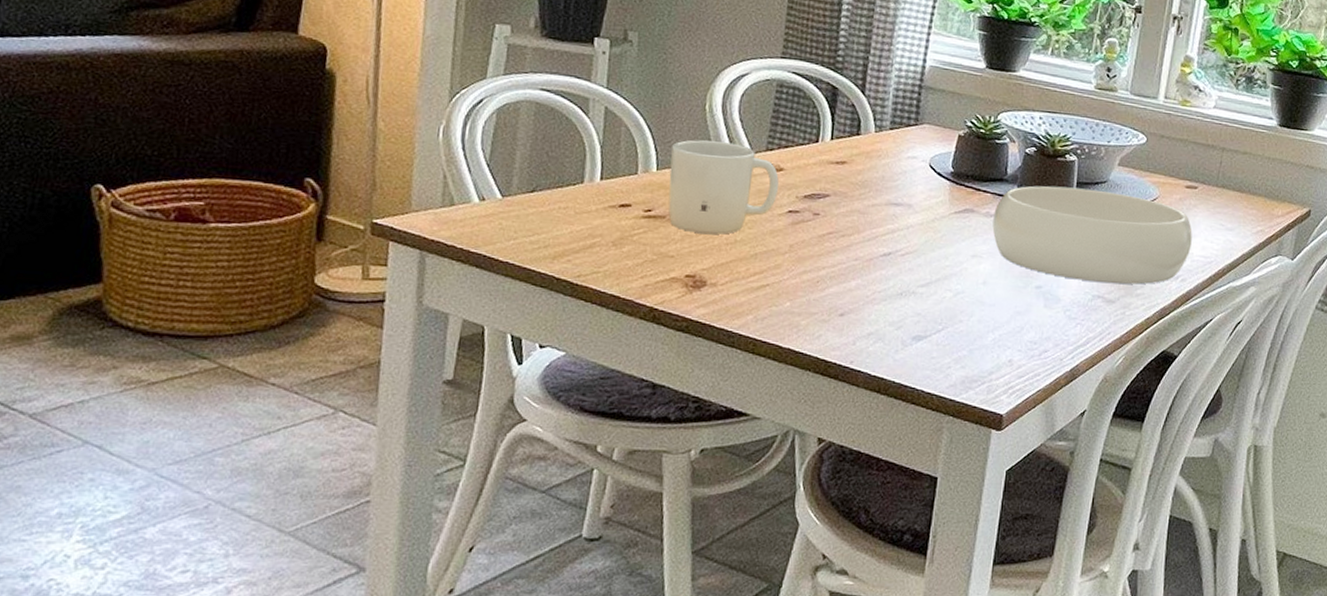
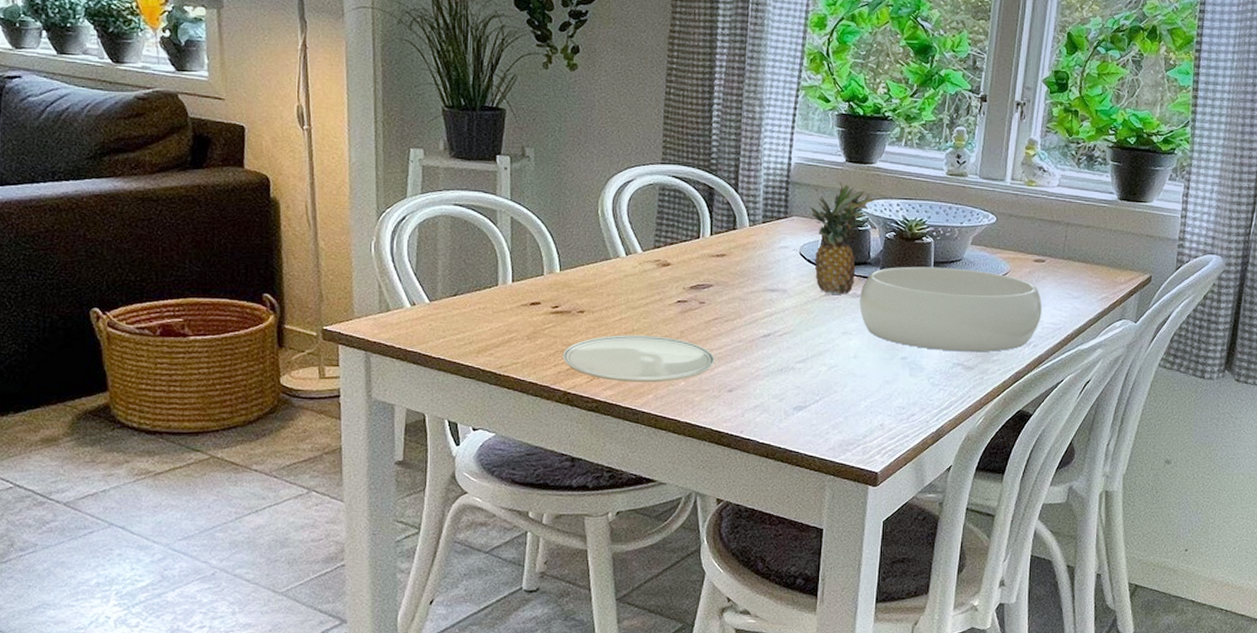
plate: none [652,245,827,302] -> present [563,335,715,383]
mug: present [667,139,779,235] -> none [571,242,668,326]
fruit: none [942,89,1016,214] -> present [809,182,875,296]

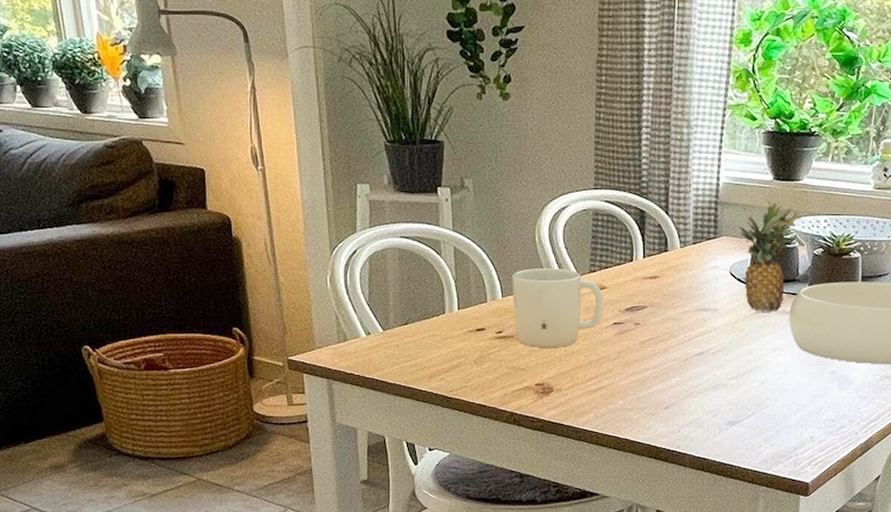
plate: present [563,335,715,383] -> none [508,357,651,402]
mug: none [571,242,668,326] -> present [512,268,604,349]

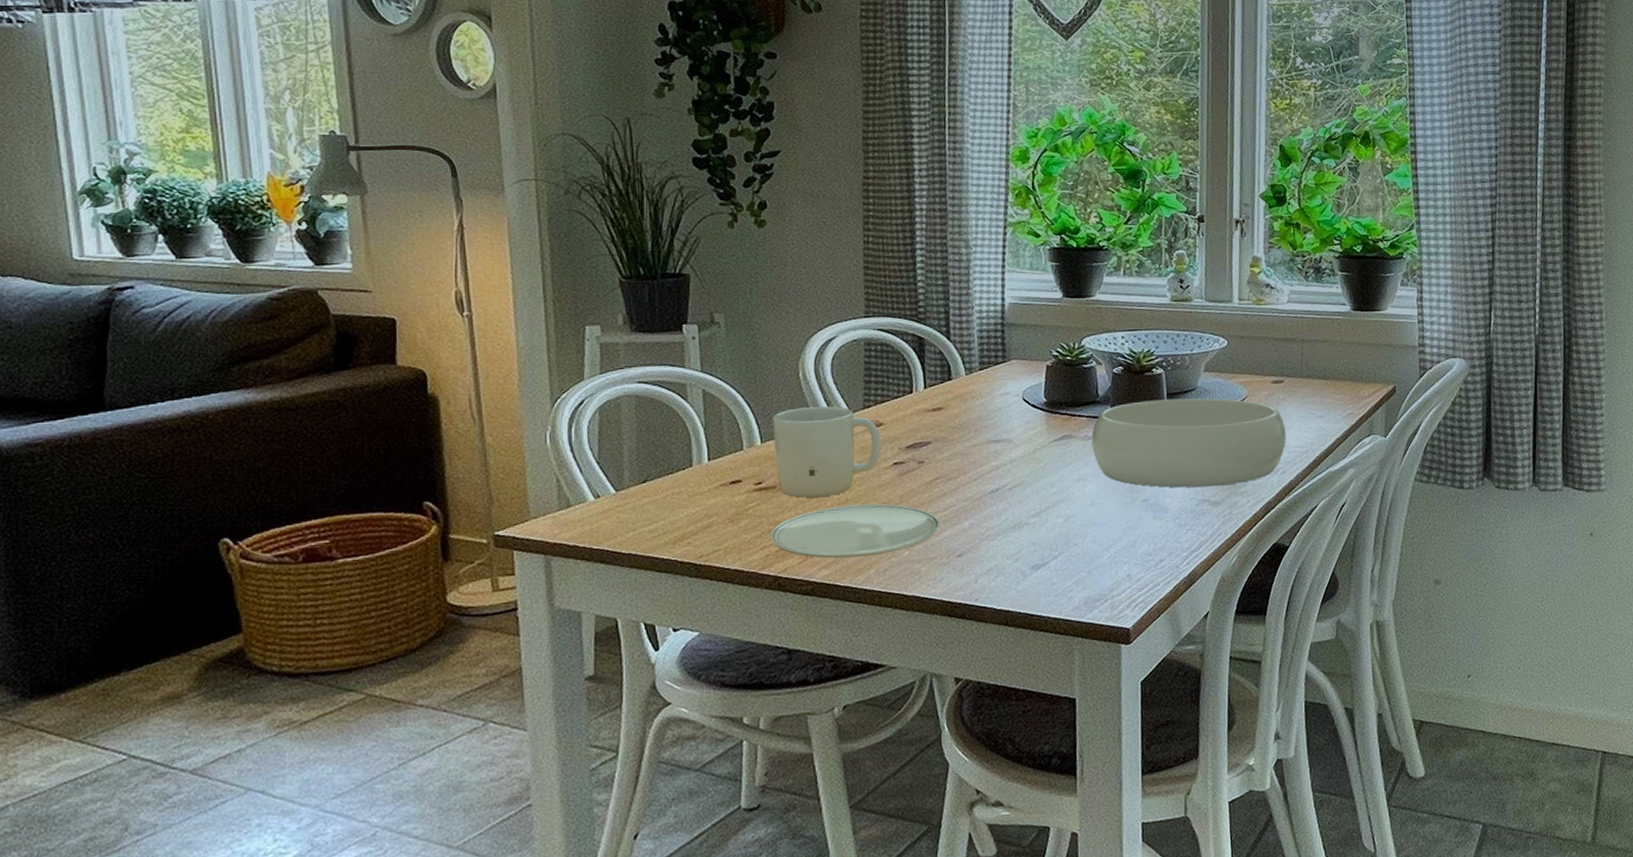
plate: none [508,357,651,402] -> present [770,503,940,559]
fruit: present [738,200,803,313] -> none [1028,319,1098,440]

